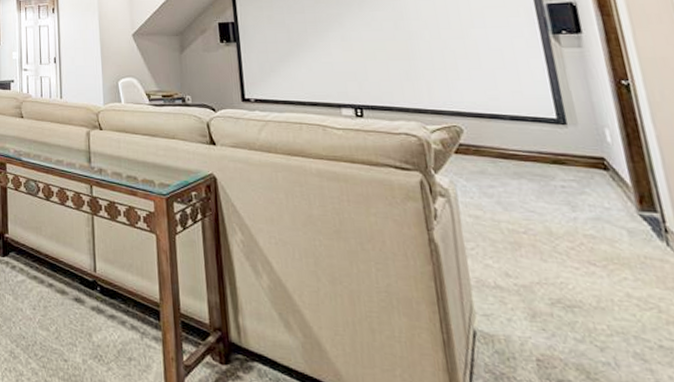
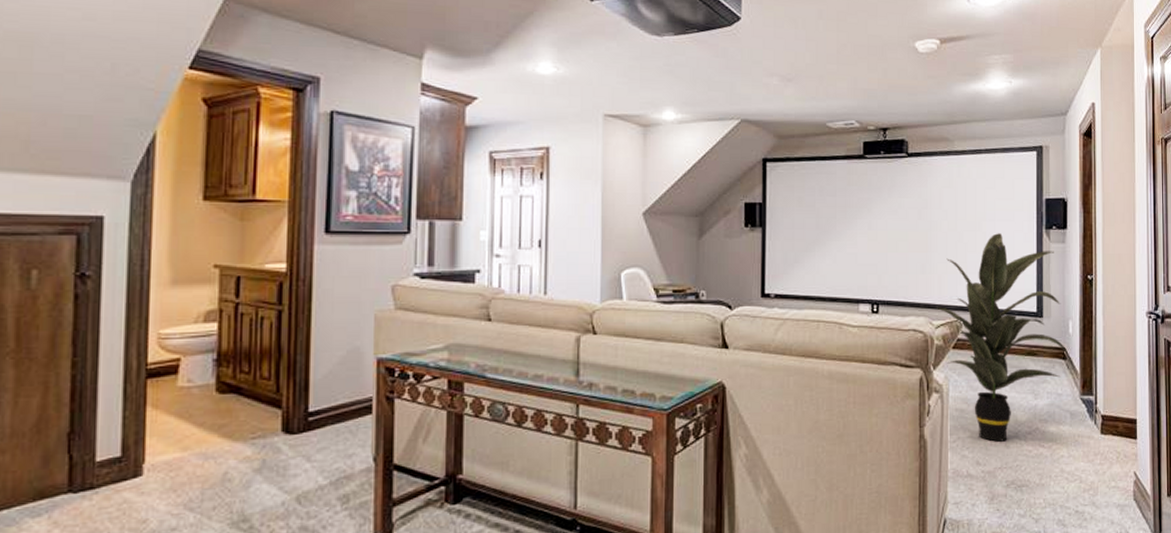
indoor plant: none [429,40,616,254] -> present [937,233,1071,442]

